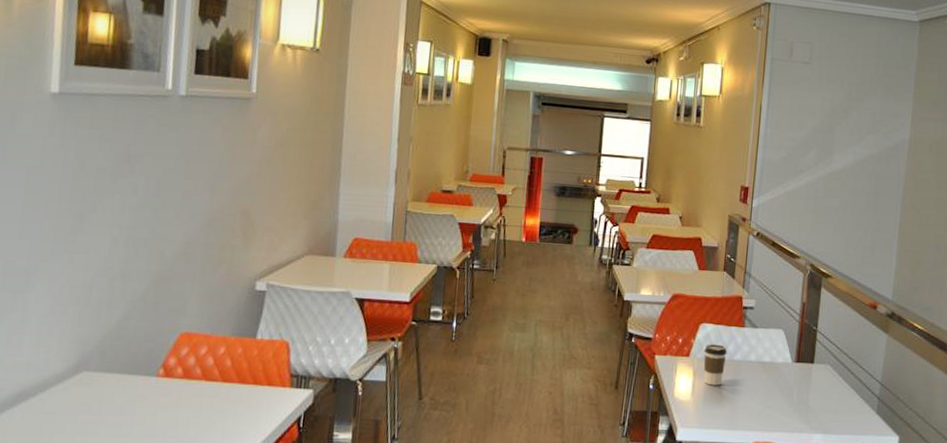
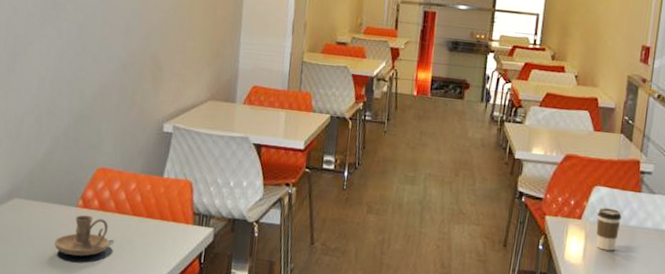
candle holder: none [130,384,196,430] -> present [54,214,110,256]

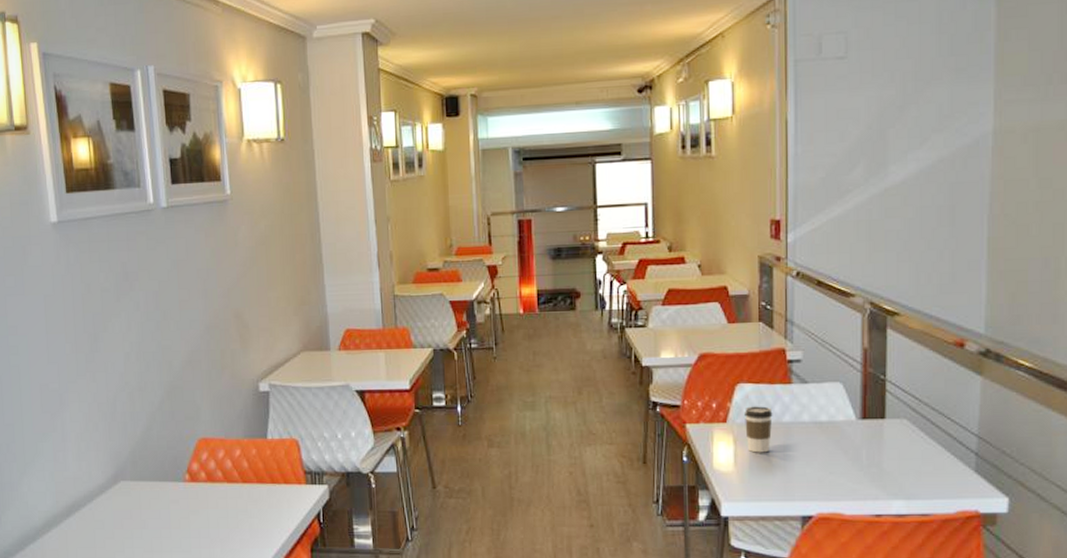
candle holder: present [54,214,110,256] -> none [167,488,224,532]

